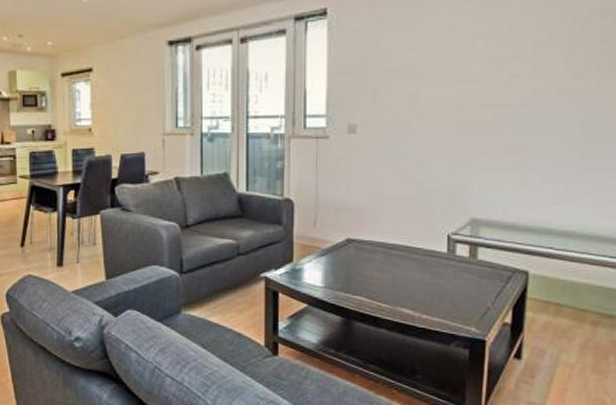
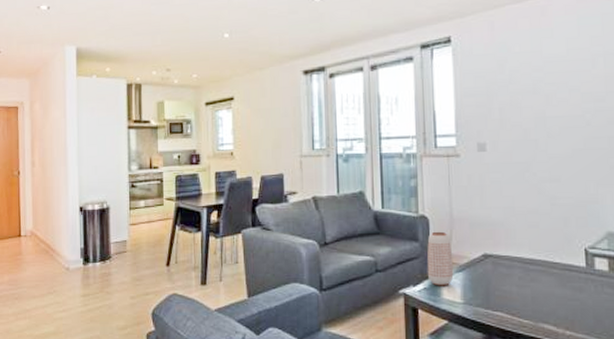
vase: none [289,215,316,270] -> present [427,231,454,286]

